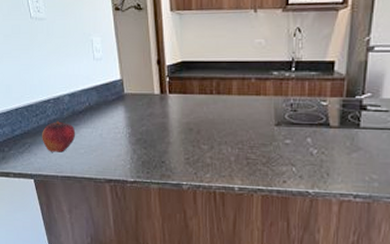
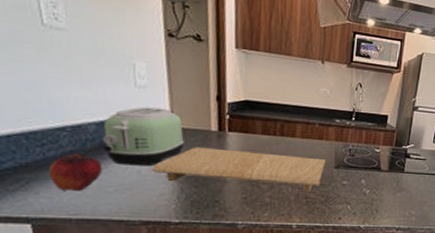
toaster: none [73,77,133,130] -> present [101,106,184,166]
cutting board: none [110,110,265,153] -> present [151,147,326,192]

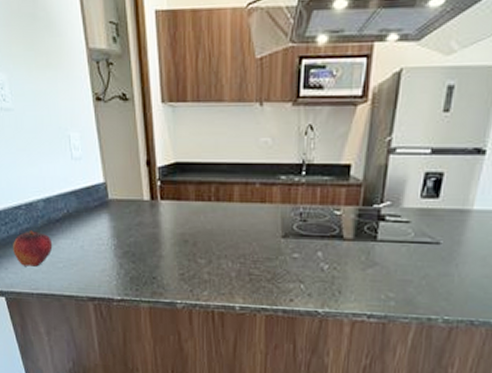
toaster: present [101,106,184,166] -> none [49,179,119,241]
cutting board: present [151,147,326,192] -> none [92,219,270,268]

